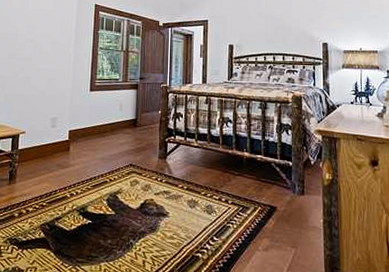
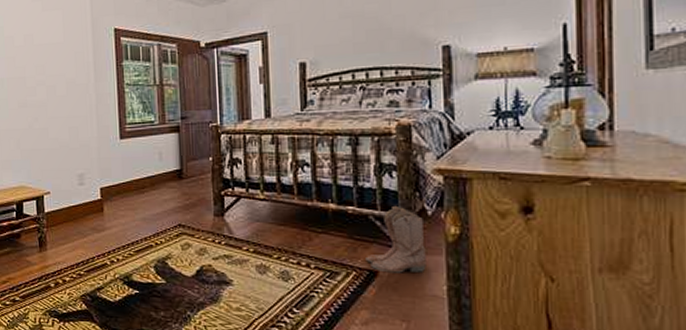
boots: none [268,156,309,209] -> present [365,205,426,273]

